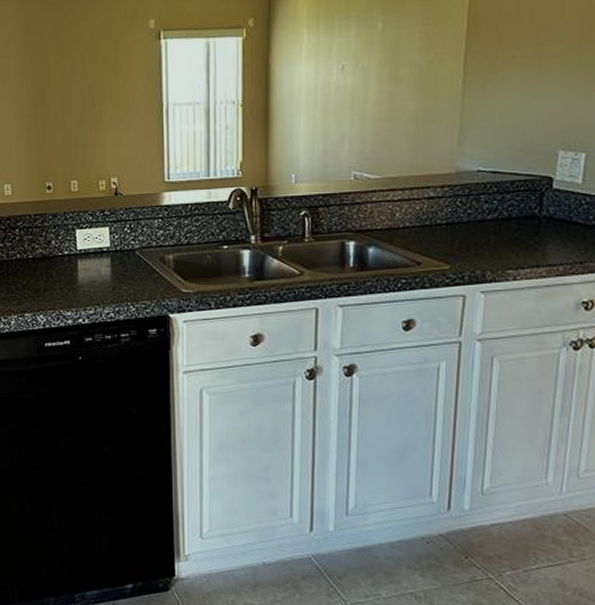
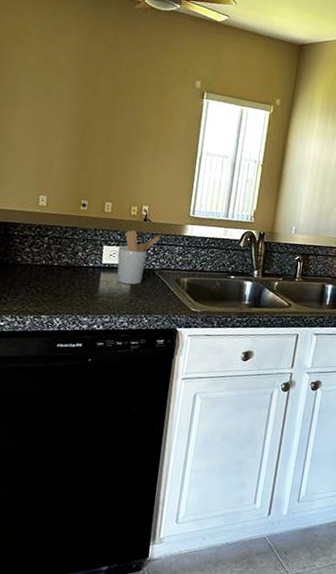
utensil holder: none [92,208,136,270] -> present [116,230,161,285]

